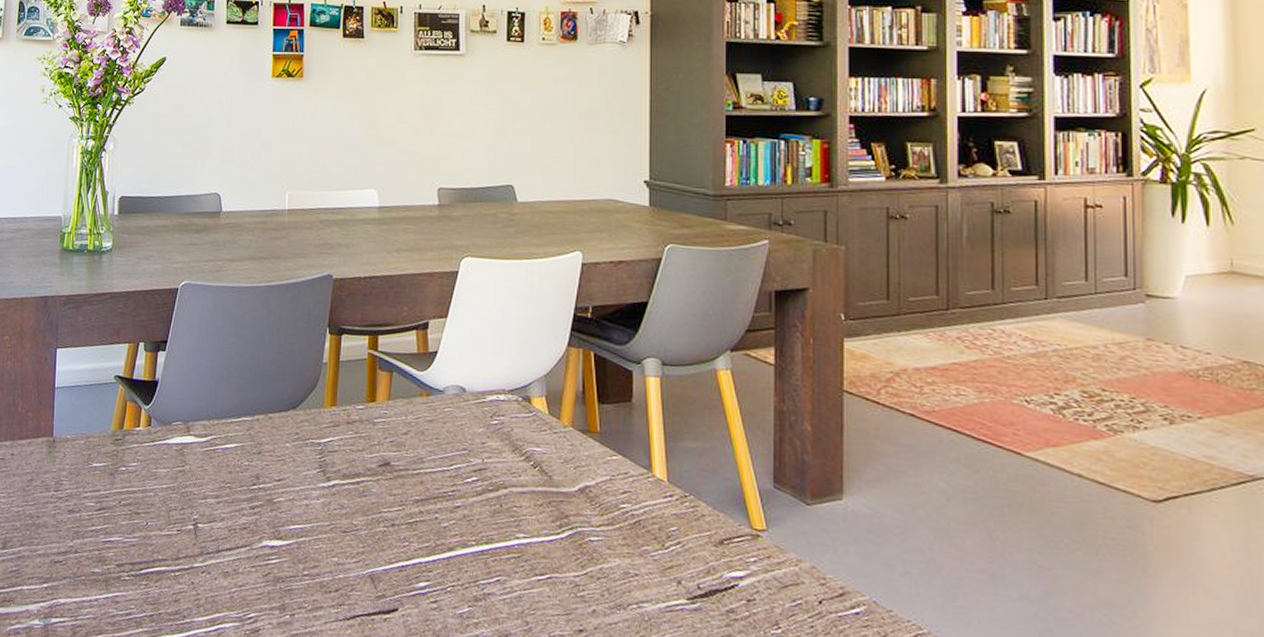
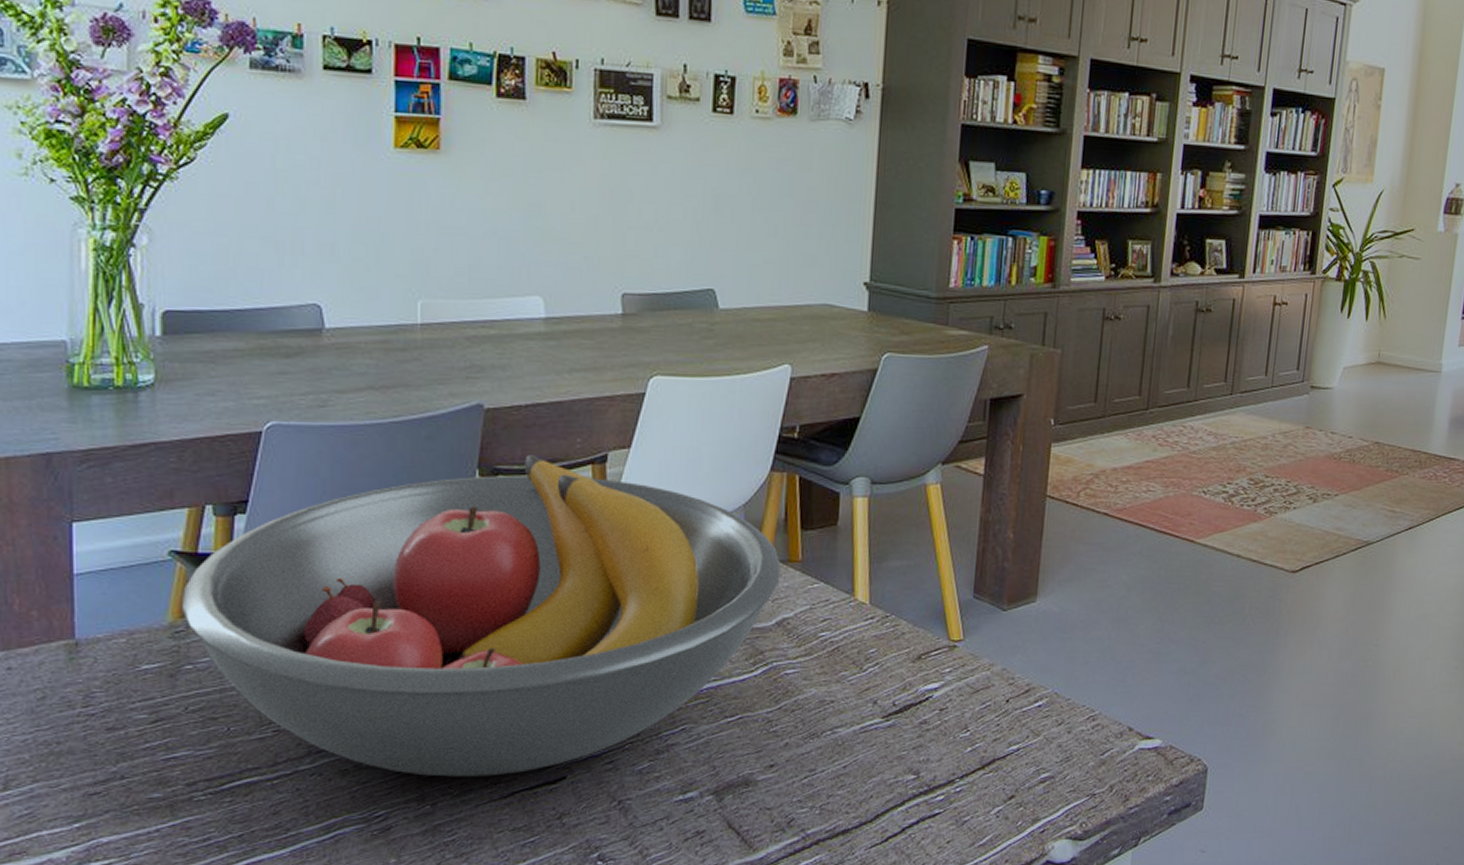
fruit bowl: none [120,318,581,599] -> present [181,454,781,777]

